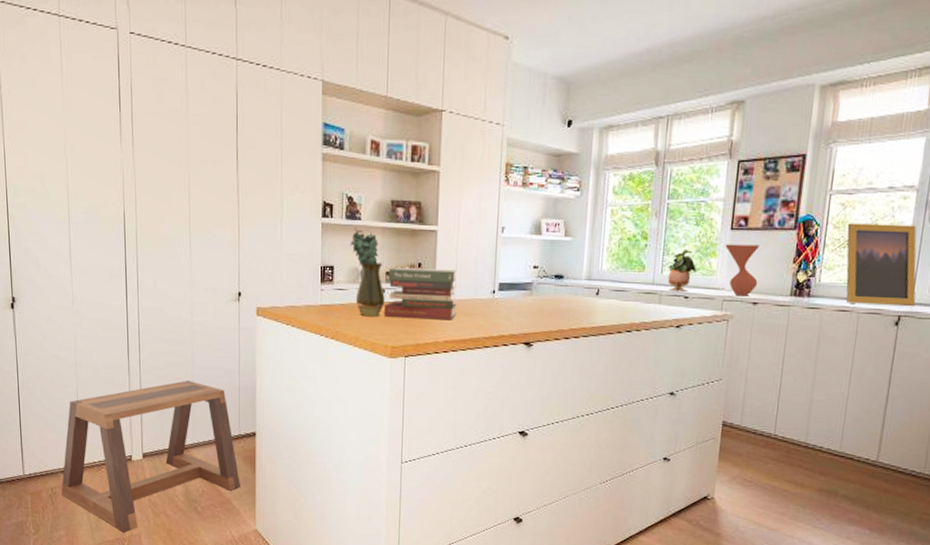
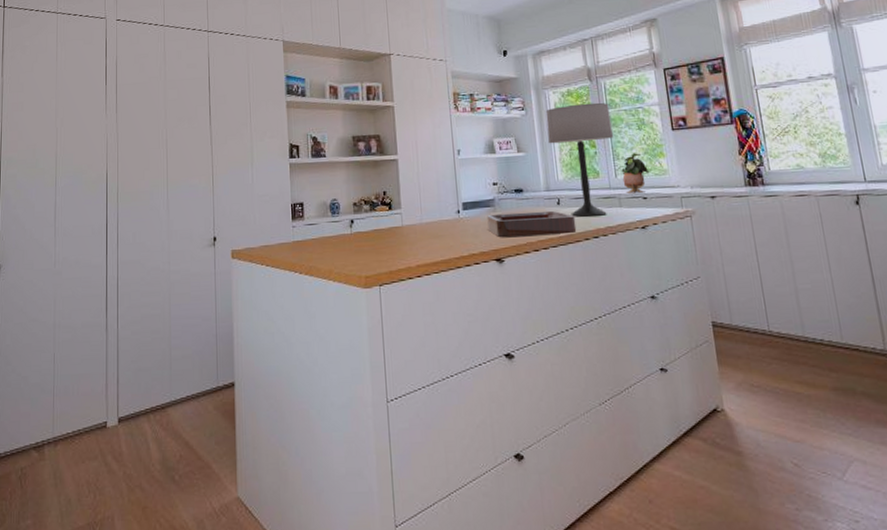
stool: present [61,380,240,533] -> none [32,333,220,516]
vase: present [349,227,385,316] -> none [317,164,355,248]
books: present [384,267,457,321] -> none [355,194,425,247]
decorative tray: none [521,297,612,326] -> present [487,210,577,238]
table lamp: none [599,190,671,312] -> present [545,102,614,218]
decorative vase: present [725,244,761,296] -> none [670,141,711,192]
picture frame: present [846,223,917,306] -> none [780,108,870,188]

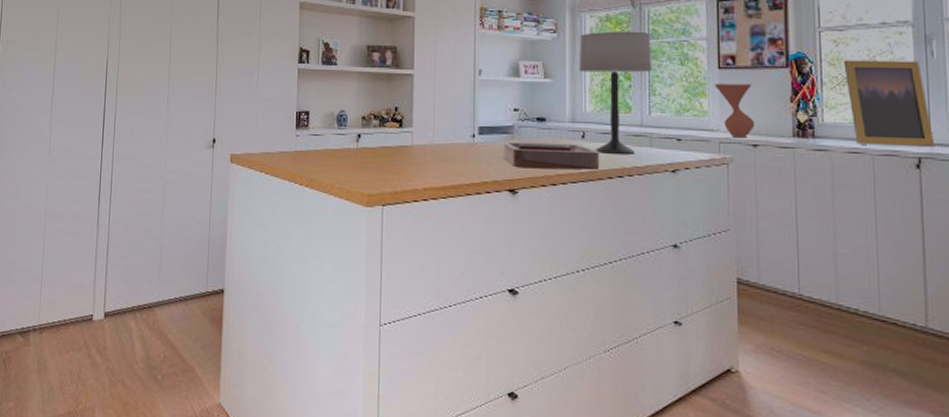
potted plant: present [621,153,649,194] -> none [656,90,686,134]
decorative vase: none [670,141,711,192] -> present [714,83,755,138]
picture frame: none [780,108,870,188] -> present [843,60,935,147]

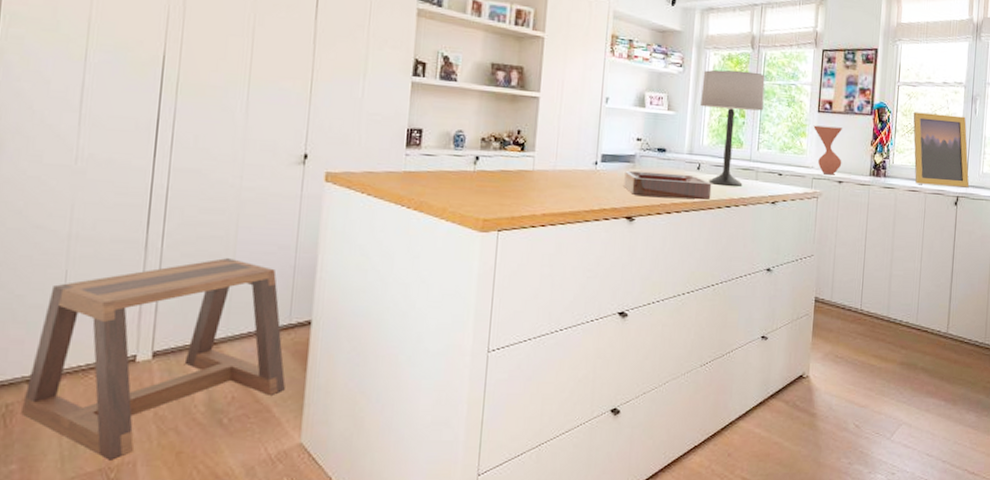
stool: none [16,232,205,405] -> present [21,258,285,461]

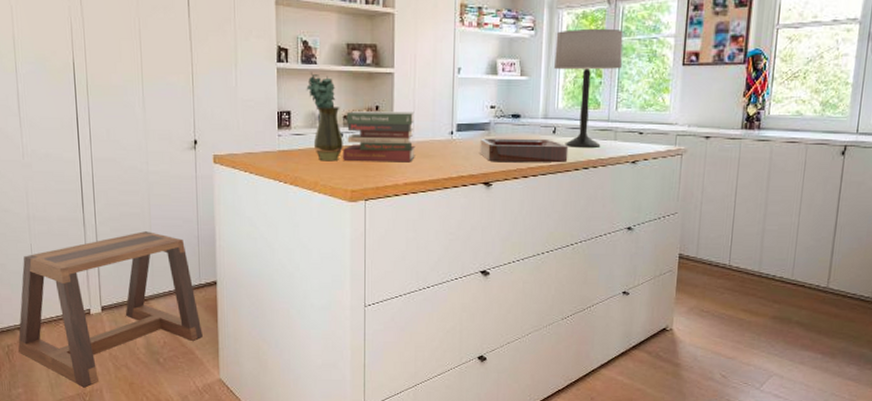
vase: none [442,89,479,186] -> present [306,72,343,160]
books: none [477,134,559,192] -> present [343,111,415,163]
decorative vase: present [813,125,843,175] -> none [677,79,712,131]
picture frame: present [913,112,970,188] -> none [794,56,861,135]

